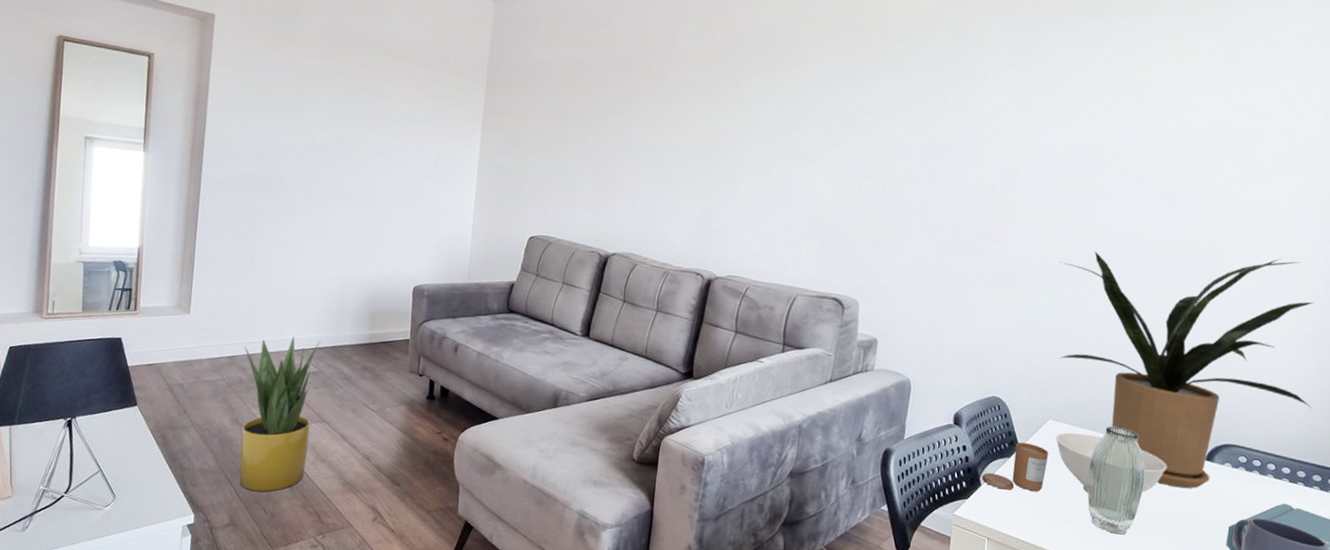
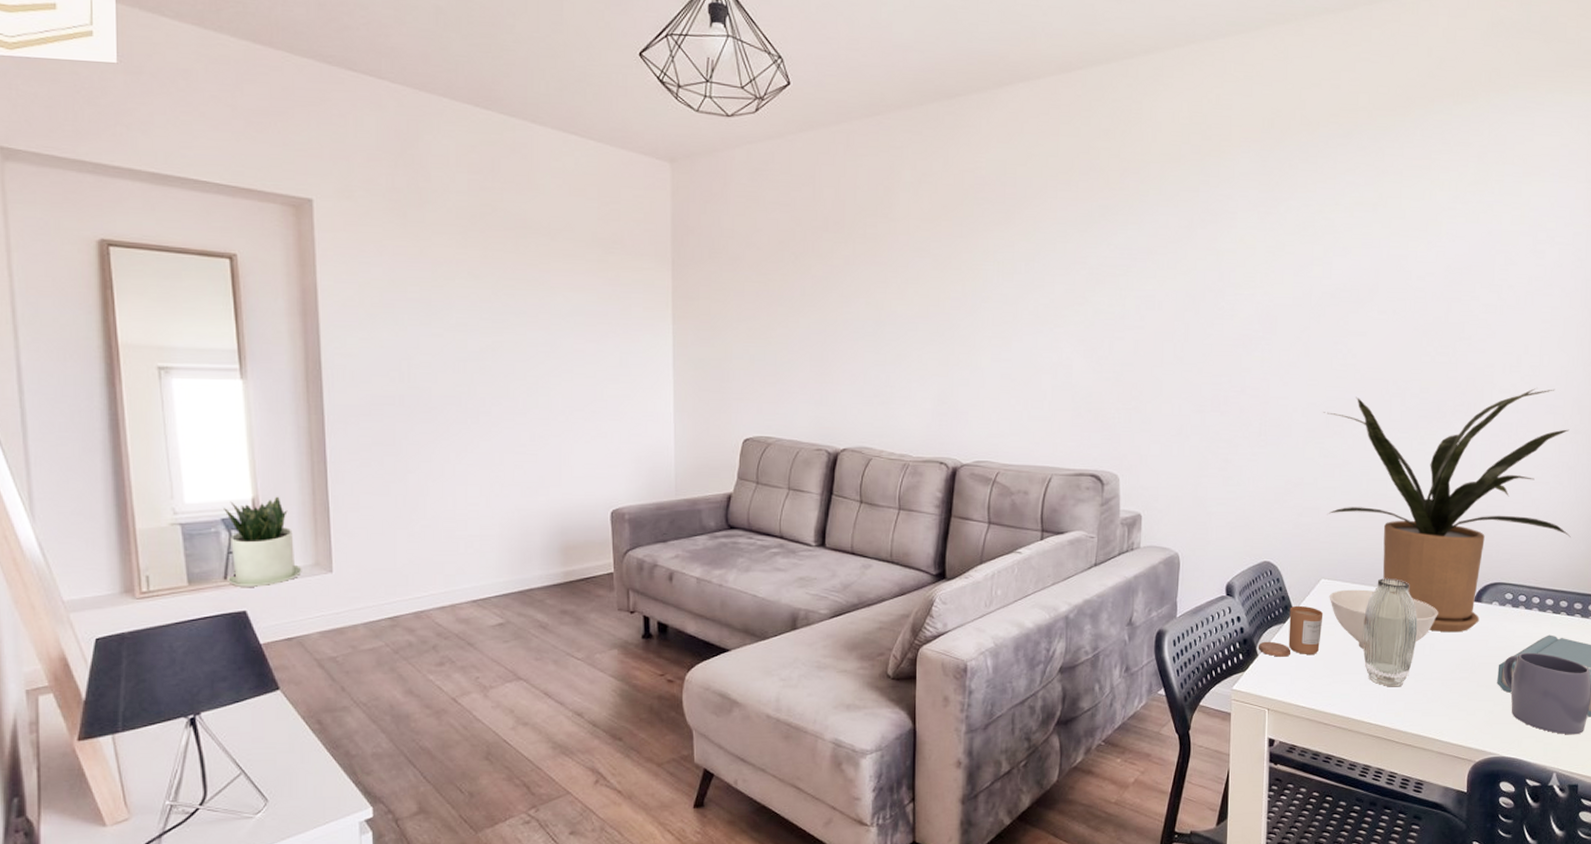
planter: none [111,247,168,320] -> present [224,496,302,588]
planter: present [239,336,321,492] -> none [408,584,504,771]

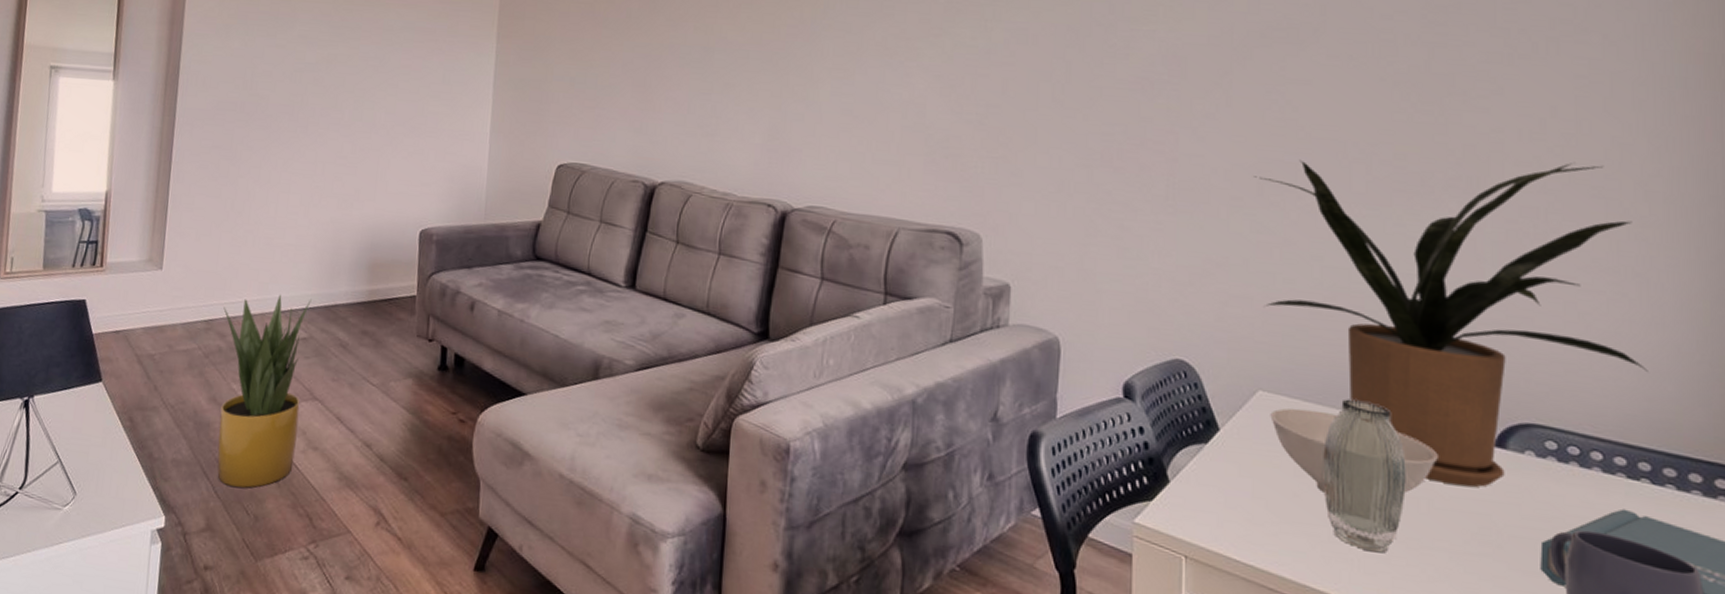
planter: present [224,496,302,588] -> none [75,191,138,278]
planter: none [408,584,504,771] -> present [217,294,312,489]
candle: present [1257,605,1324,657] -> none [1168,421,1263,491]

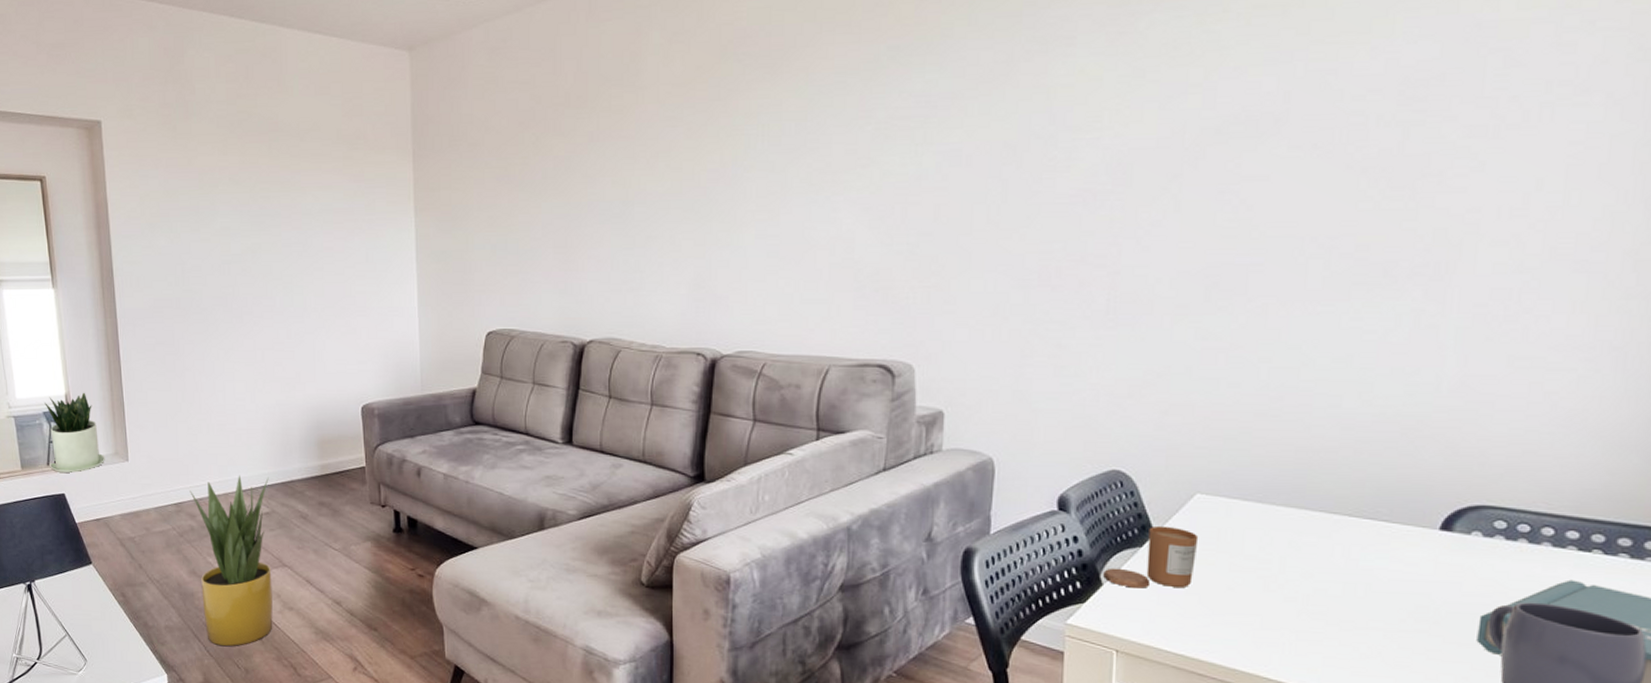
planter: none [75,191,138,278] -> present [45,392,105,474]
candle: none [1168,421,1263,491] -> present [1102,525,1199,589]
house plant: present [1254,159,1648,487] -> none [1201,237,1616,569]
bowl: present [1270,408,1438,493] -> none [1207,508,1380,584]
vase: present [1323,399,1406,553] -> none [1258,495,1346,636]

